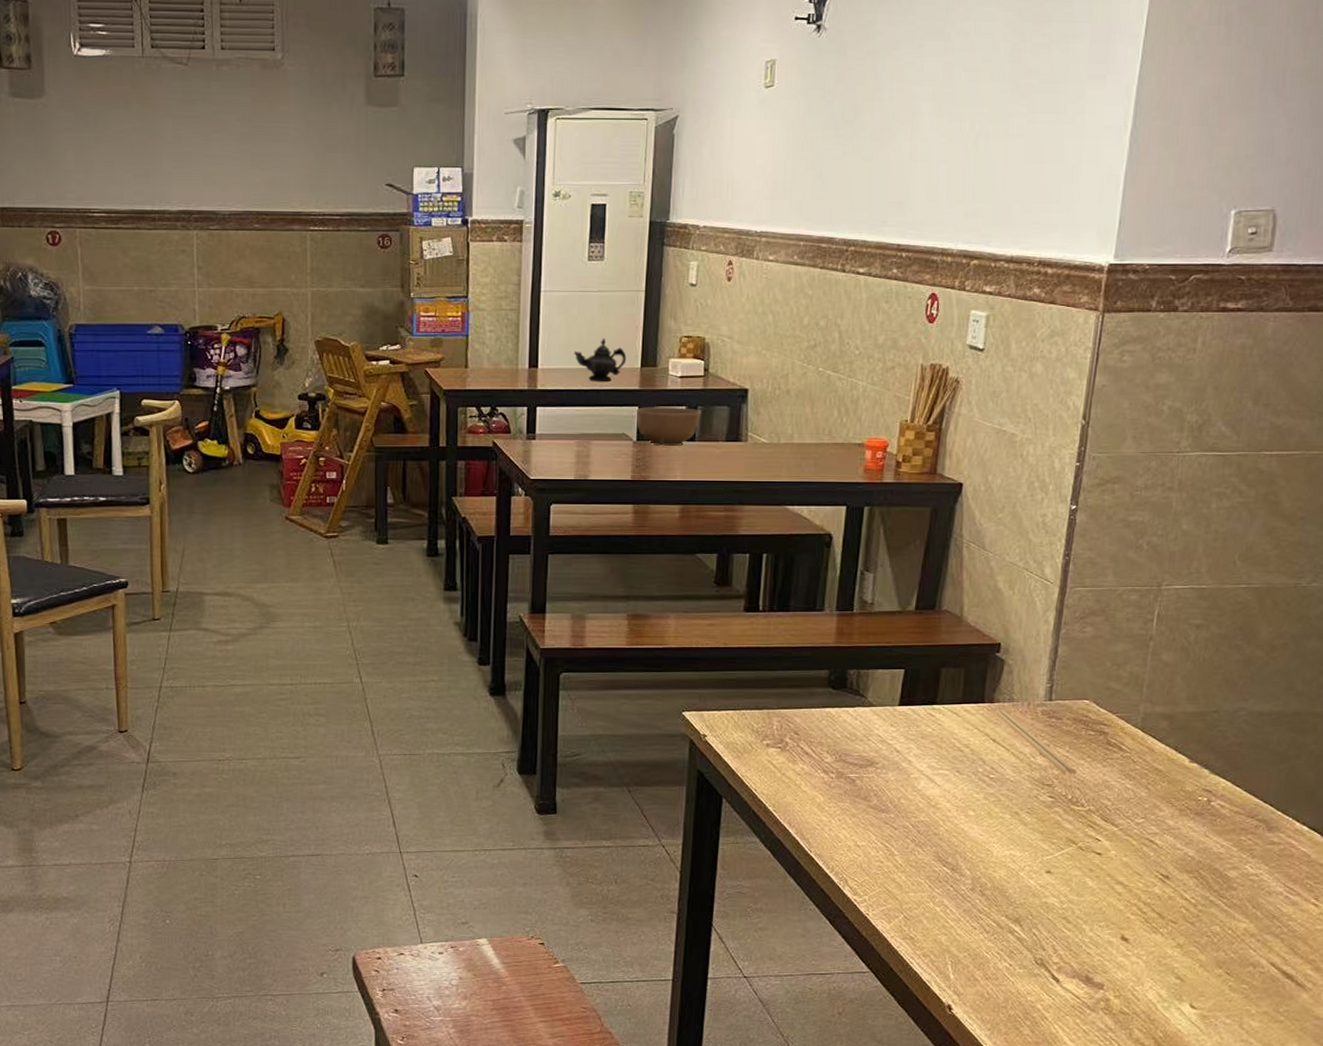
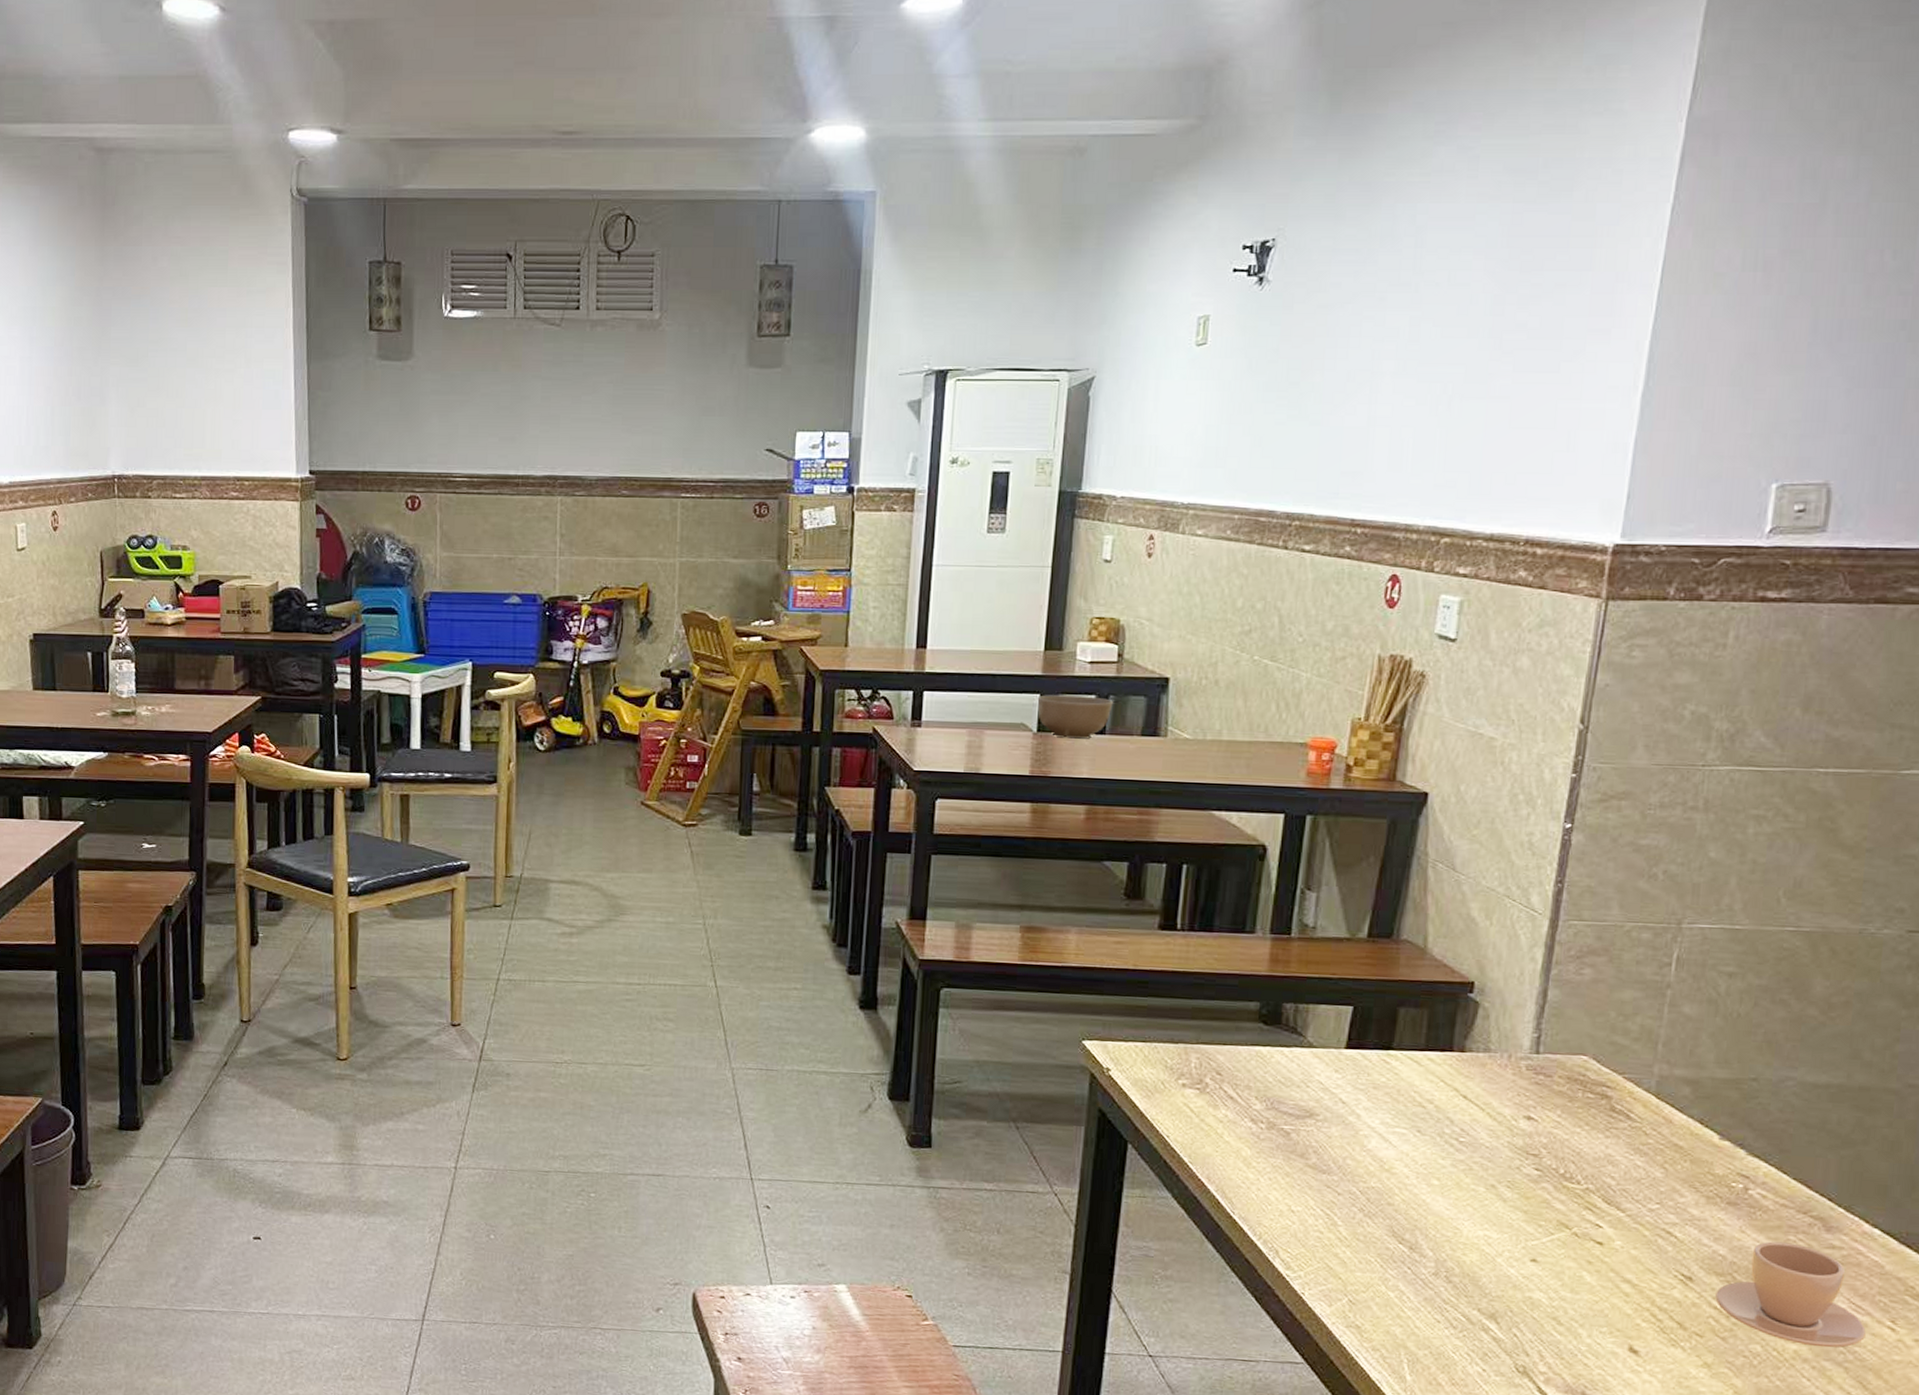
teapot: present [573,338,627,383] -> none [967,617,1028,667]
chopsticks: present [994,710,1077,775] -> none [1465,1061,1572,1145]
teacup: none [1186,842,1297,924] -> present [1715,1241,1866,1348]

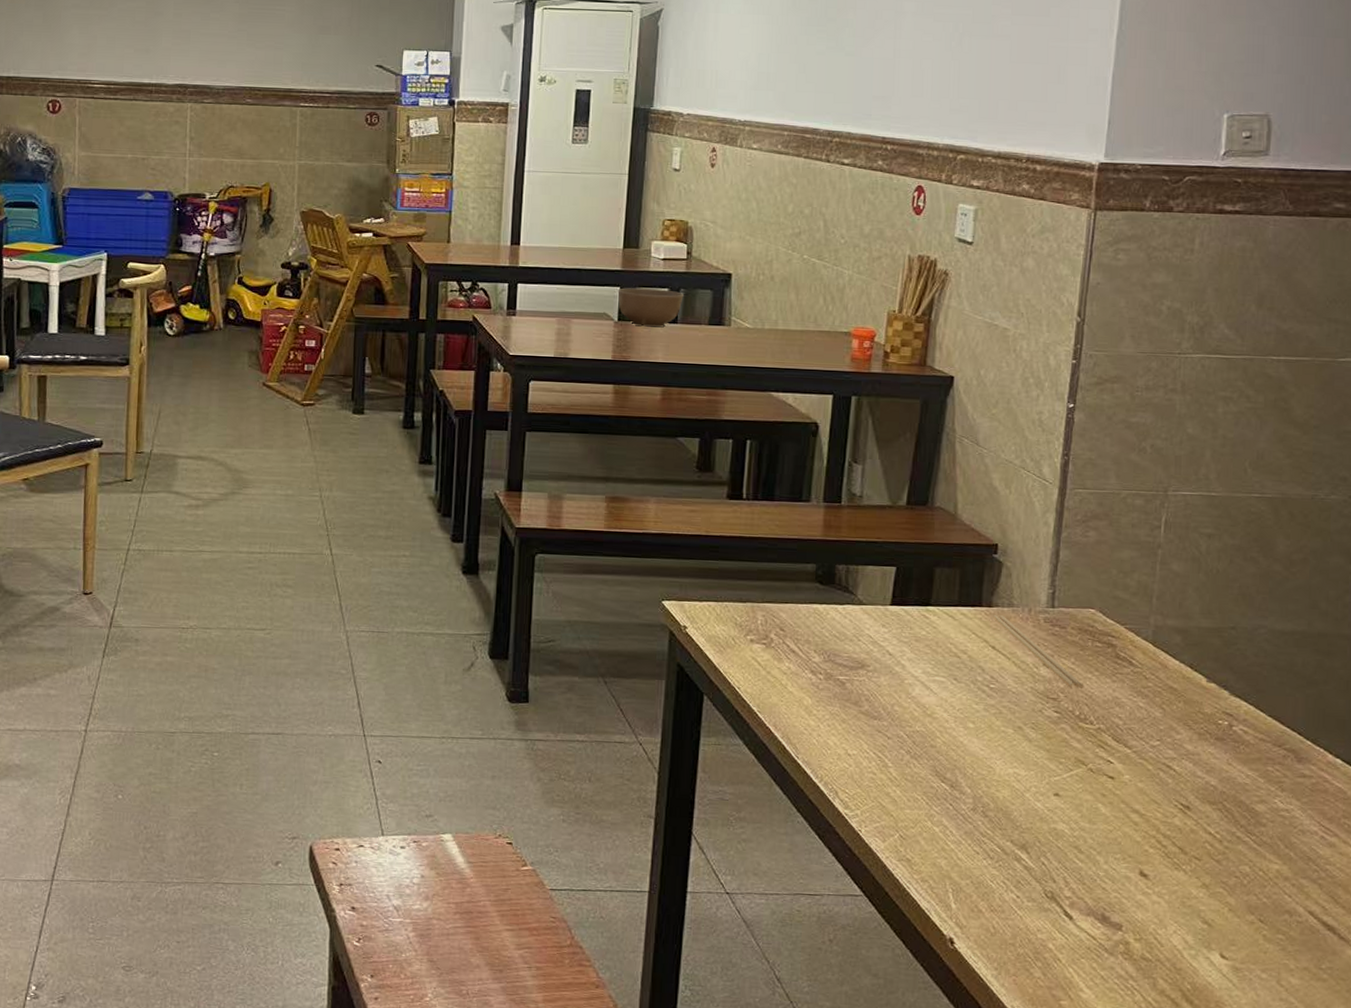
chopsticks: none [1465,1061,1572,1145] -> present [993,615,1084,689]
teacup: present [1715,1241,1866,1348] -> none [1209,772,1334,867]

